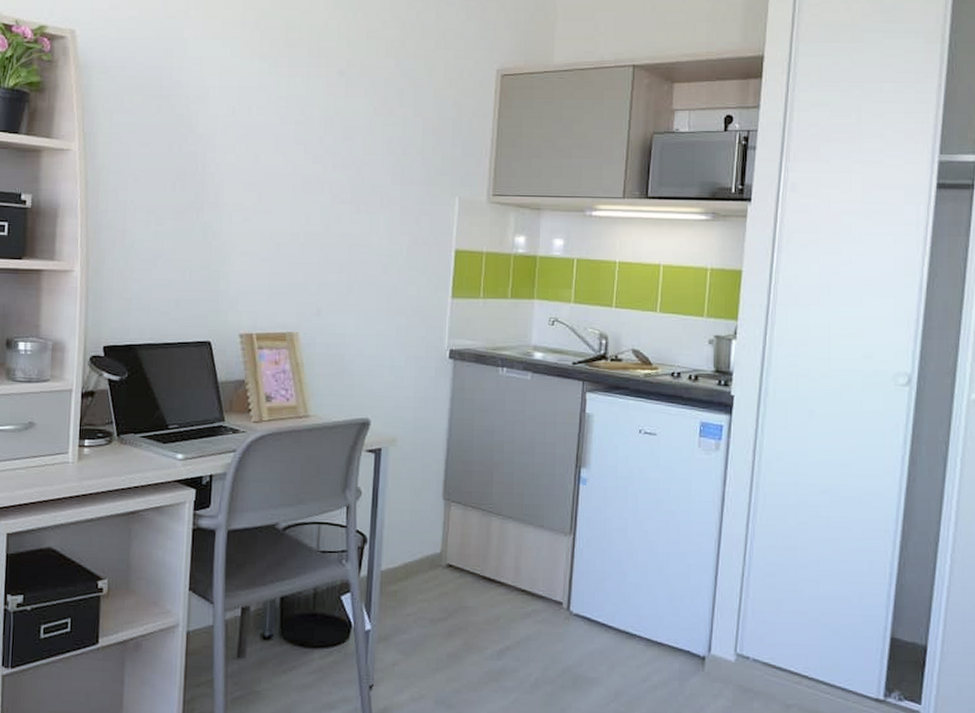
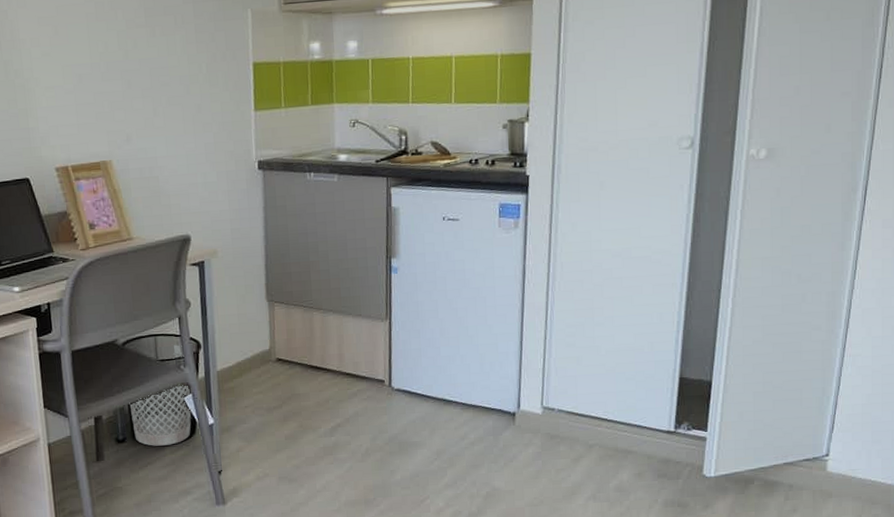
wastebasket: none [281,536,351,649] -> present [129,345,192,446]

